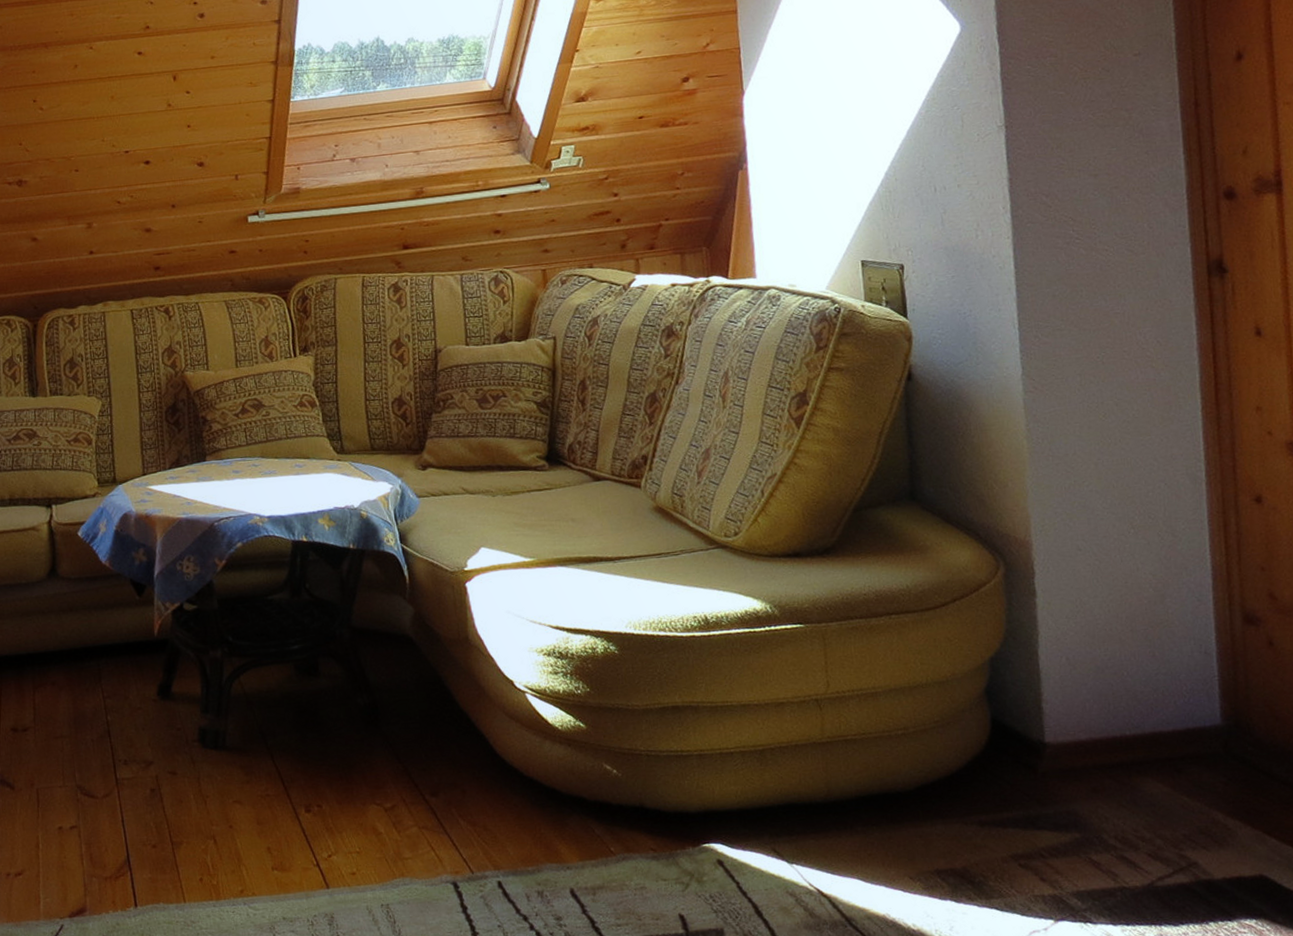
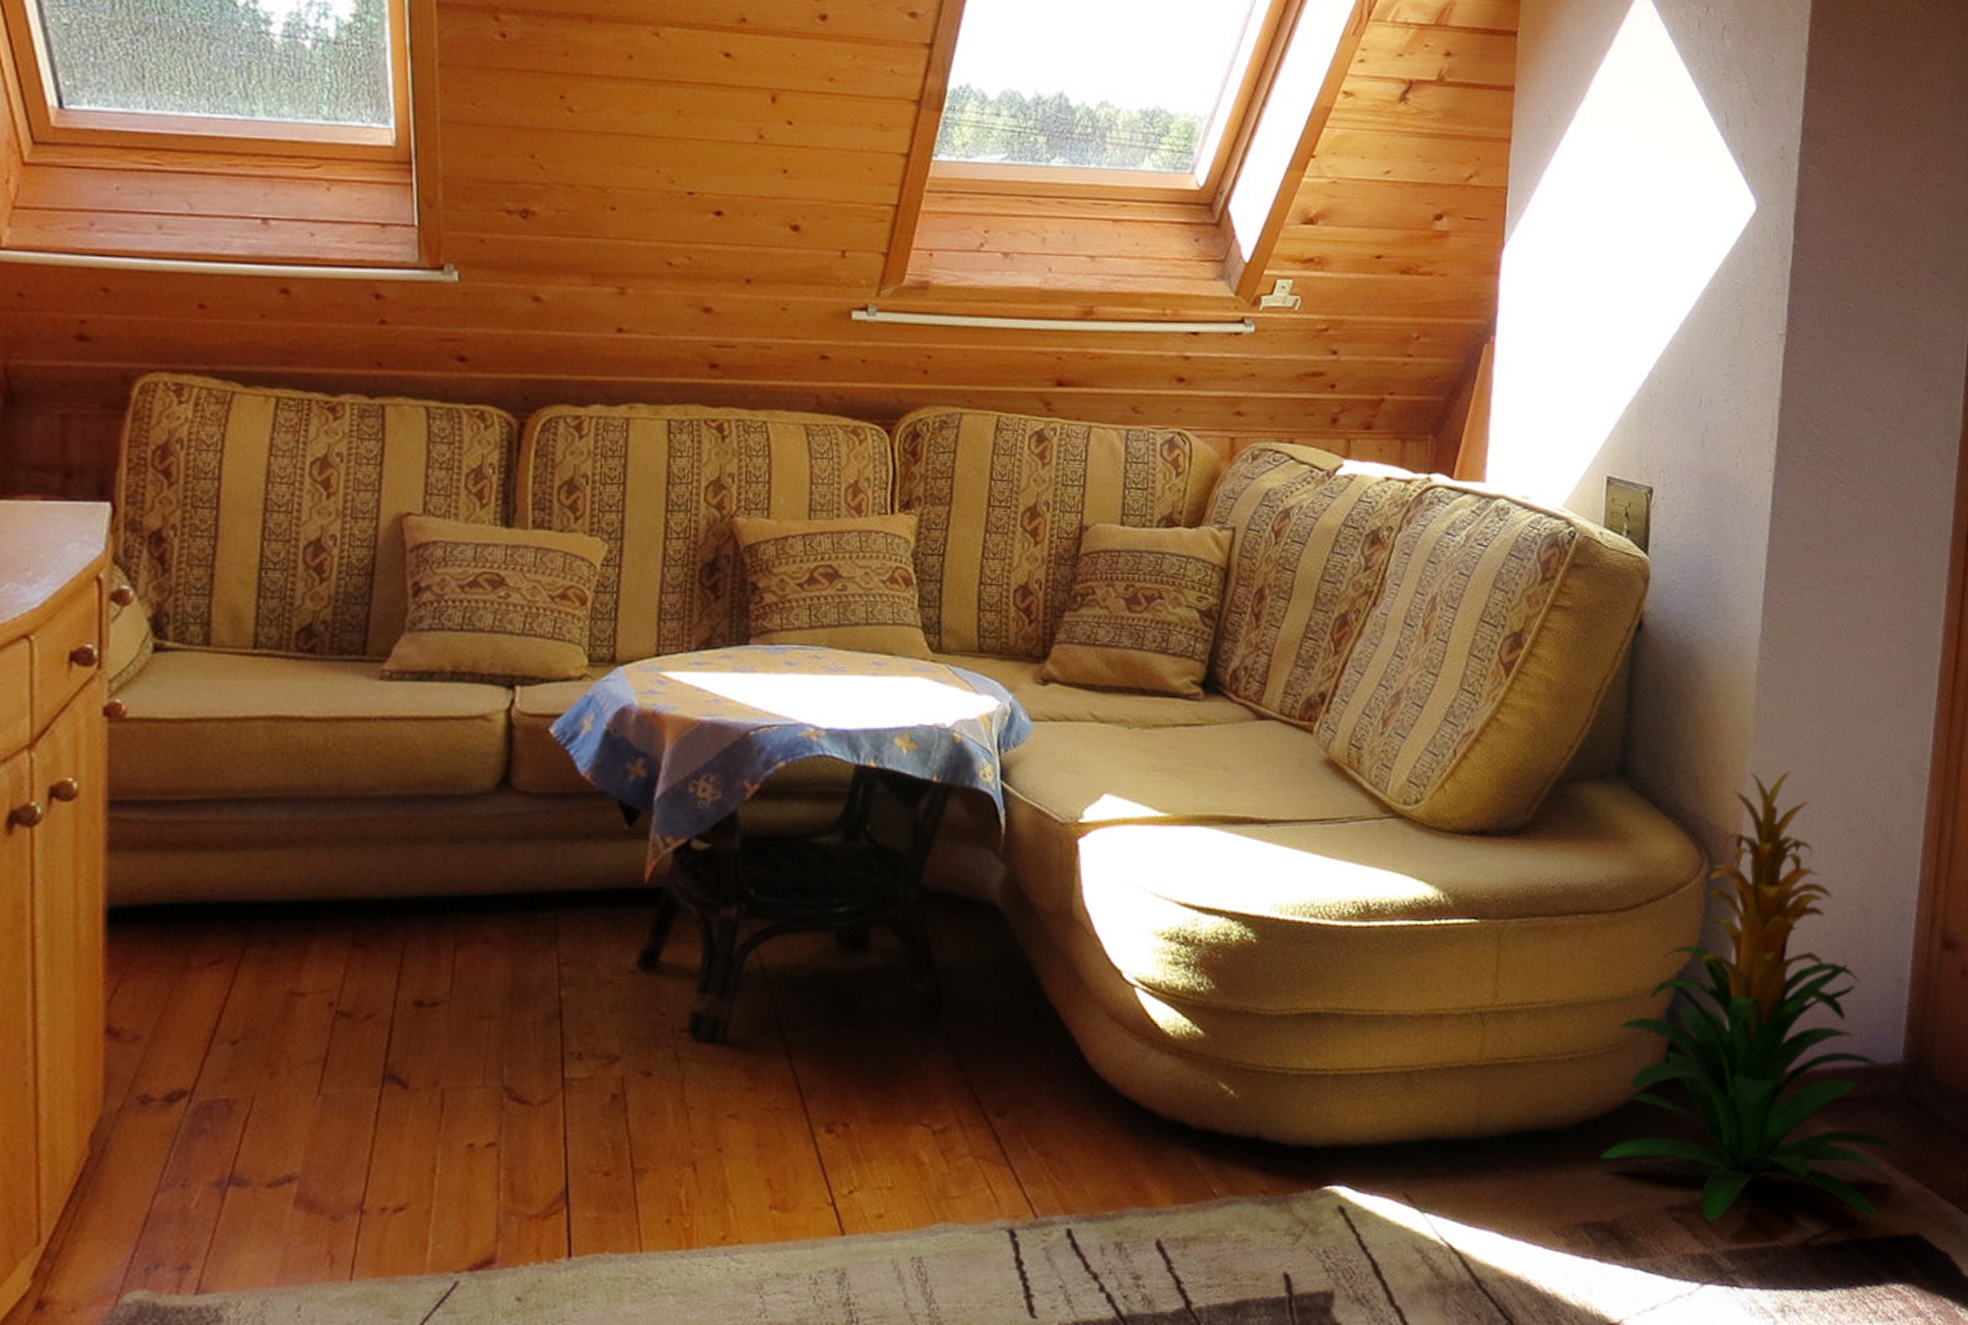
indoor plant: none [941,482,1226,867] -> present [1601,771,1894,1221]

